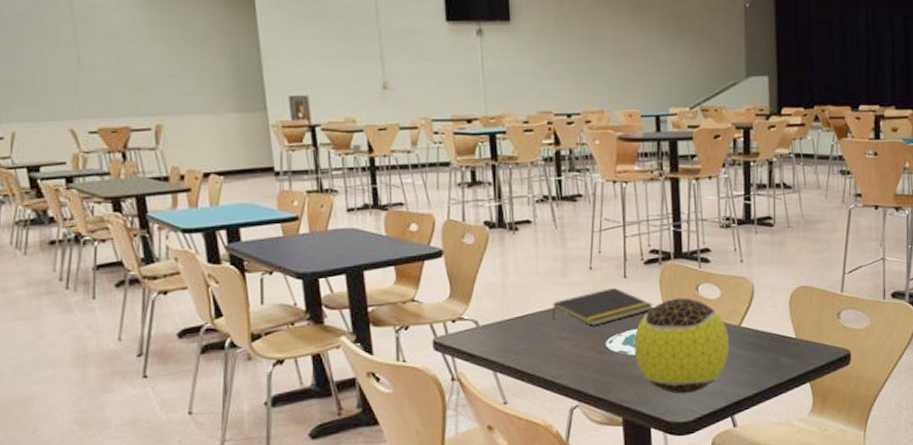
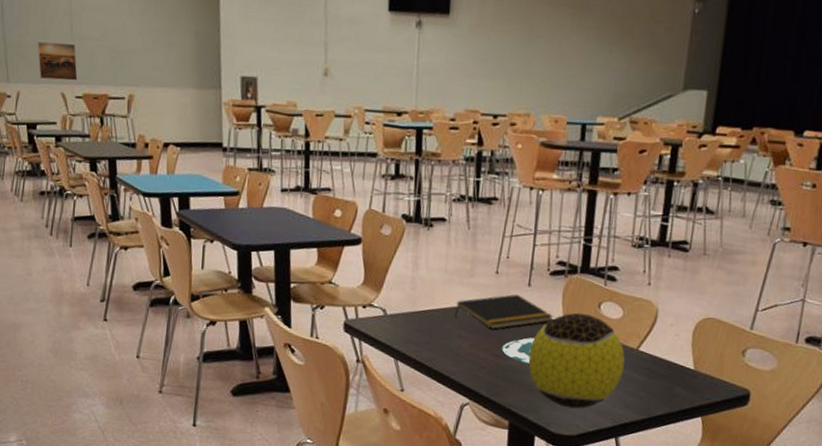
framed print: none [35,75,90,115] -> present [37,42,78,81]

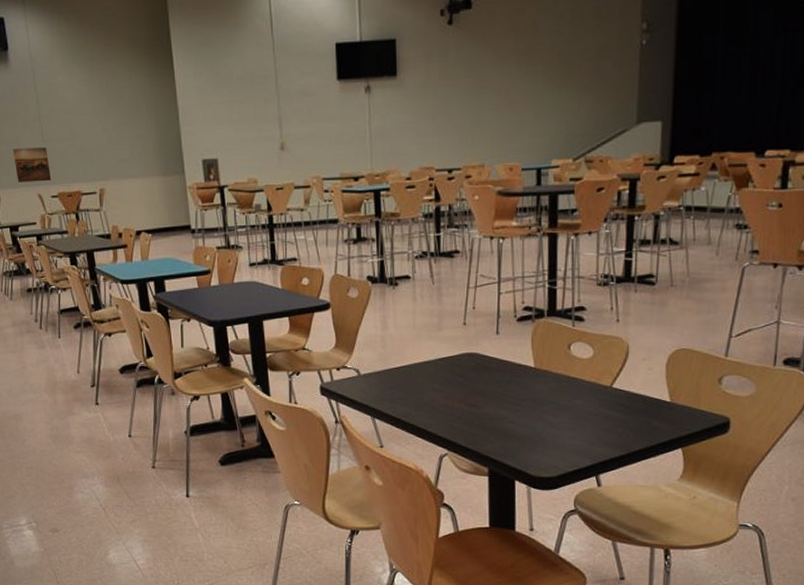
notepad: present [455,294,554,329] -> none [427,343,524,379]
plate: present [501,338,535,363] -> none [475,385,507,410]
decorative ball: present [528,312,625,409] -> none [502,356,599,451]

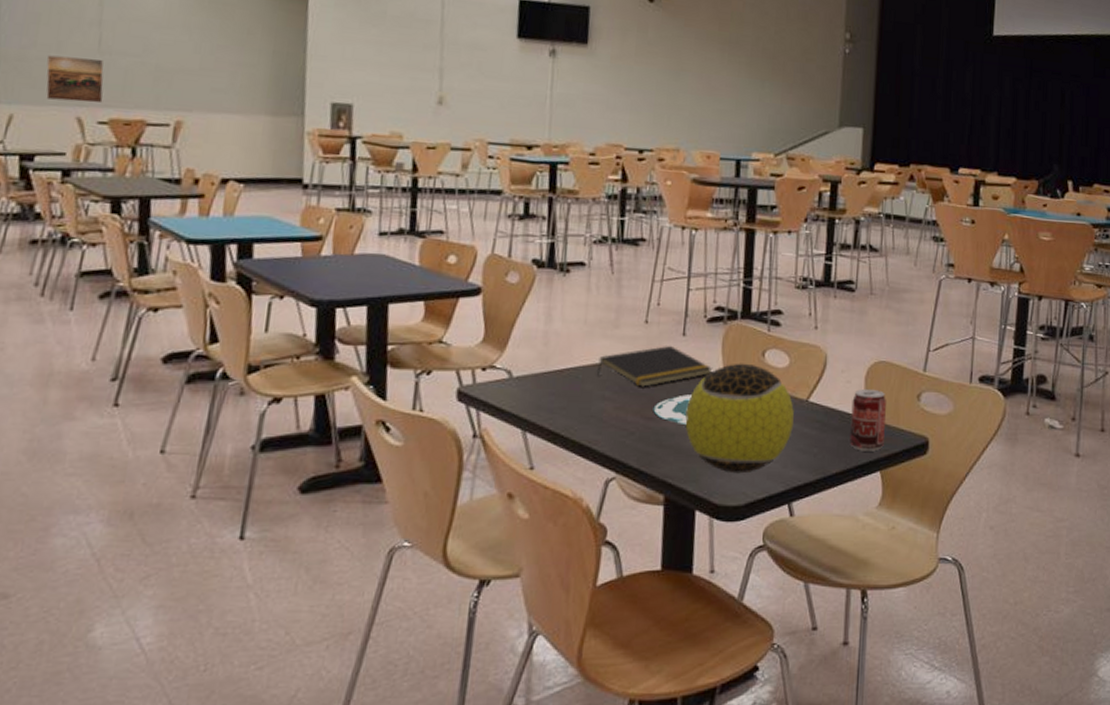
notepad: none [427,343,524,379] -> present [597,345,713,387]
plate: none [475,385,507,410] -> present [653,394,692,424]
decorative ball: none [502,356,599,451] -> present [685,363,794,474]
beverage can: none [652,374,689,431] -> present [850,388,887,452]

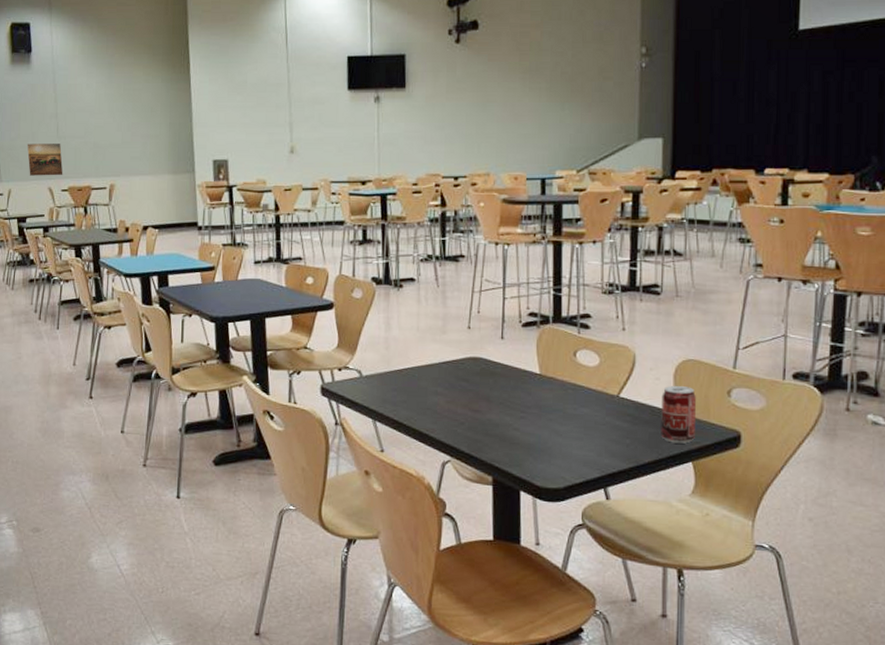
notepad: present [597,345,713,387] -> none [430,347,529,384]
plate: present [653,394,692,424] -> none [479,390,512,416]
decorative ball: present [685,363,794,474] -> none [507,362,606,460]

